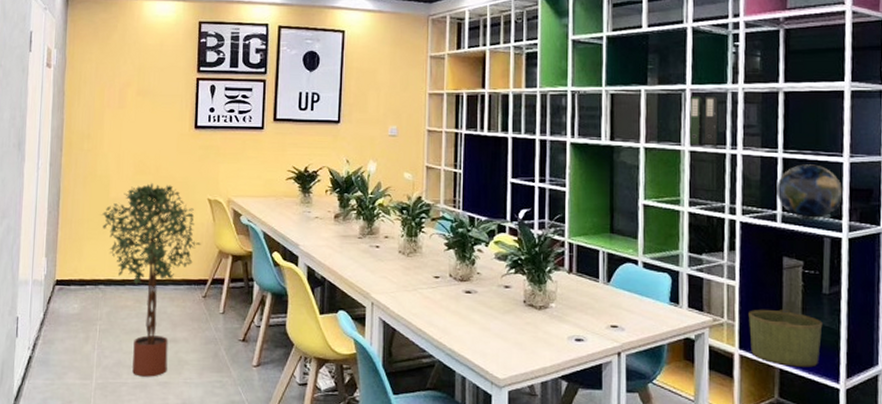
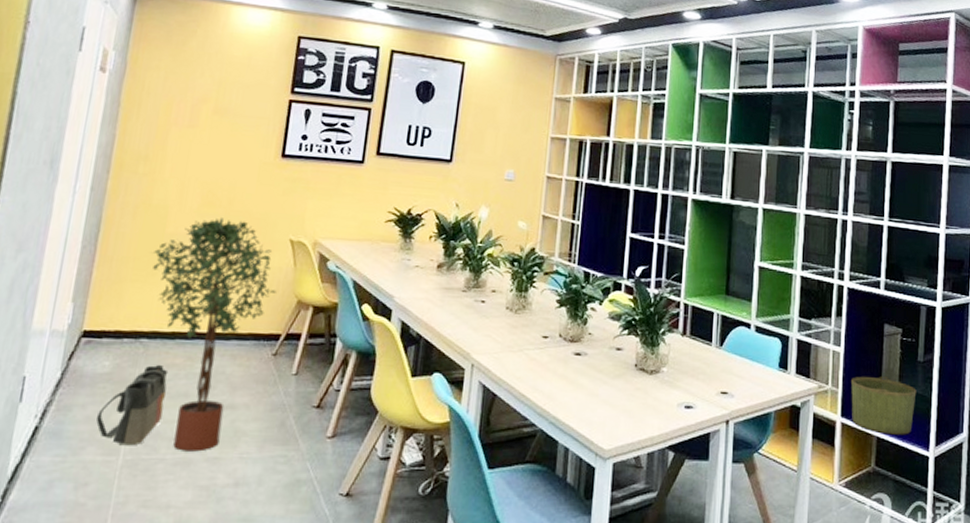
tote bag: none [73,306,123,372] -> present [96,364,169,446]
binder: present [689,96,718,145] -> none [804,160,833,210]
globe: present [776,164,843,219] -> none [881,233,938,288]

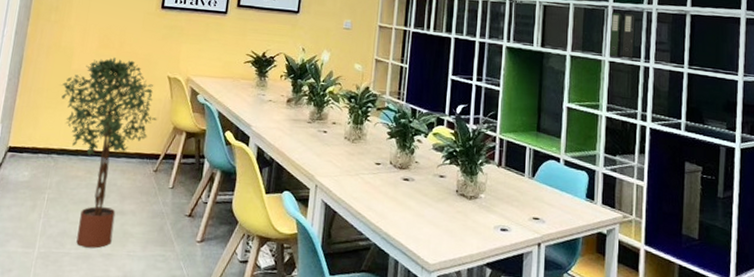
tote bag: present [96,364,169,446] -> none [18,175,73,241]
binder: none [804,160,833,210] -> present [609,13,635,58]
basket: present [851,375,917,435] -> none [654,209,717,265]

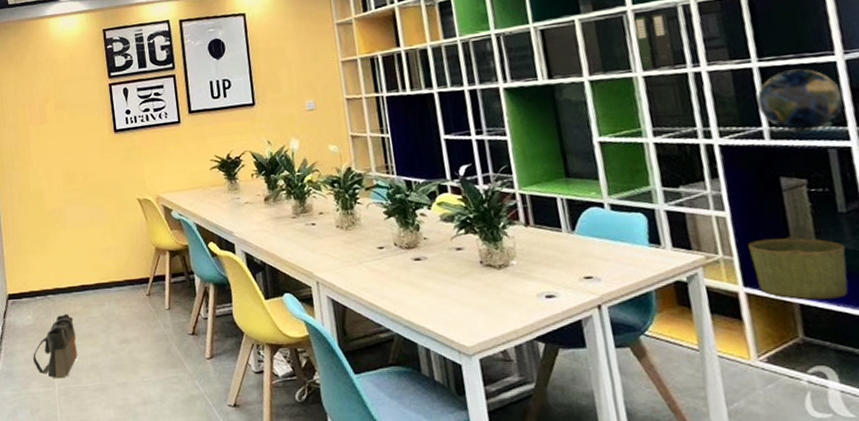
tote bag: none [18,175,73,241] -> present [33,313,78,379]
potted tree: present [61,57,157,248] -> none [40,190,137,380]
basket: none [654,209,717,265] -> present [748,235,849,300]
globe: none [682,79,737,130] -> present [757,68,844,131]

